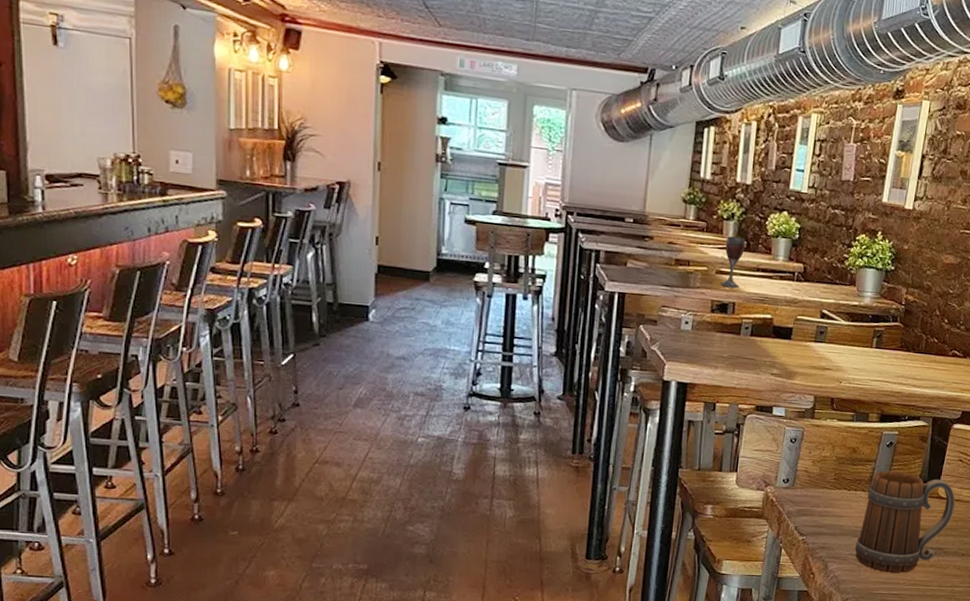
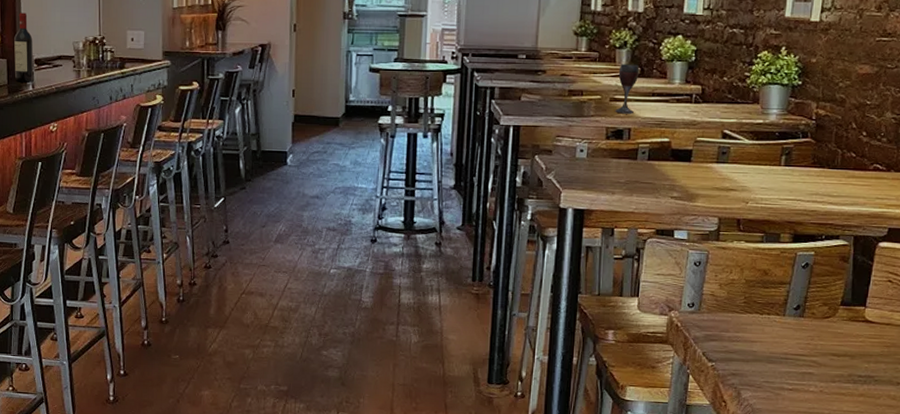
wine bottle: none [16,114,44,203] -> present [14,13,34,83]
beer mug: present [854,470,956,573] -> none [770,293,886,402]

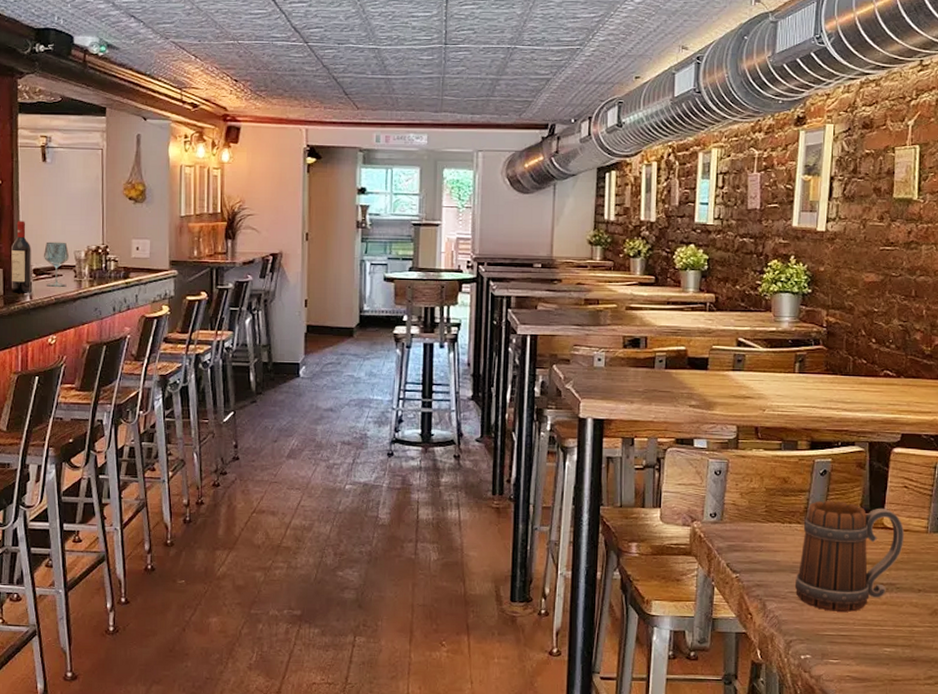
wine glass: none [44,33,69,77] -> present [43,241,70,287]
cup: present [615,64,640,114] -> none [631,273,654,323]
beer mug: none [770,293,886,402] -> present [794,500,905,612]

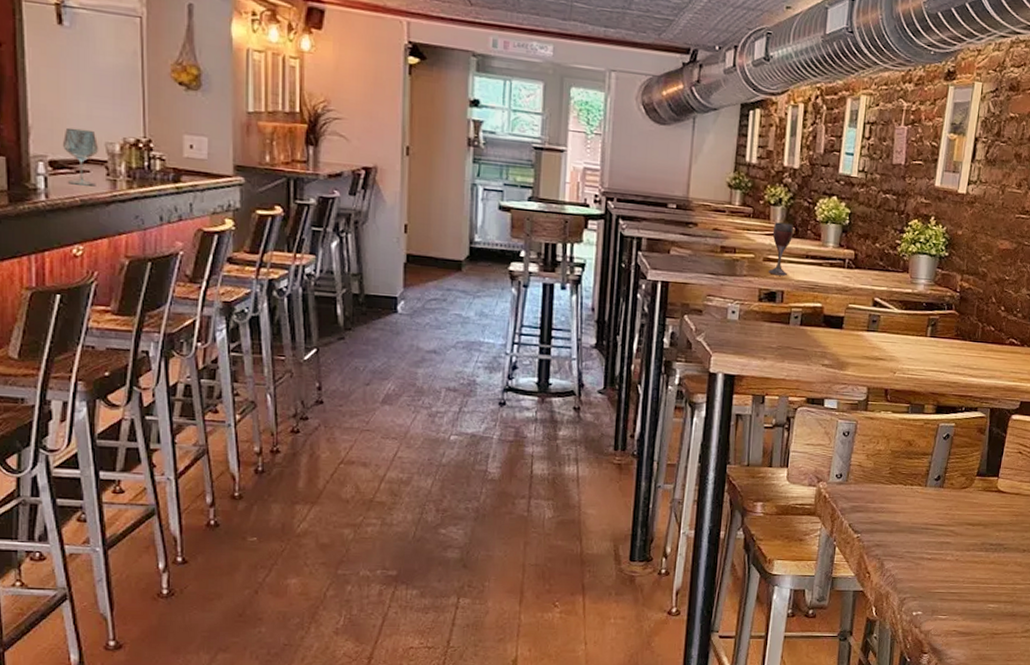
wine bottle: present [11,221,32,293] -> none [17,97,47,191]
cup: none [631,273,654,323] -> present [768,222,795,276]
beer mug: present [794,500,905,612] -> none [911,463,1016,571]

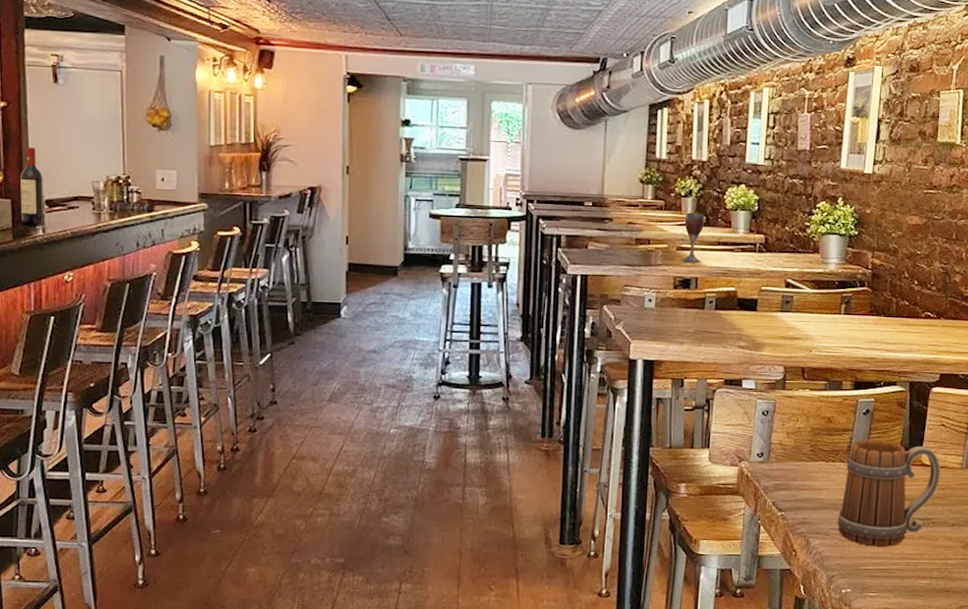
wine bottle: none [17,97,47,191] -> present [20,147,44,226]
wine glass: present [62,127,99,186] -> none [56,170,87,220]
beer mug: none [911,463,1016,571] -> present [837,439,941,546]

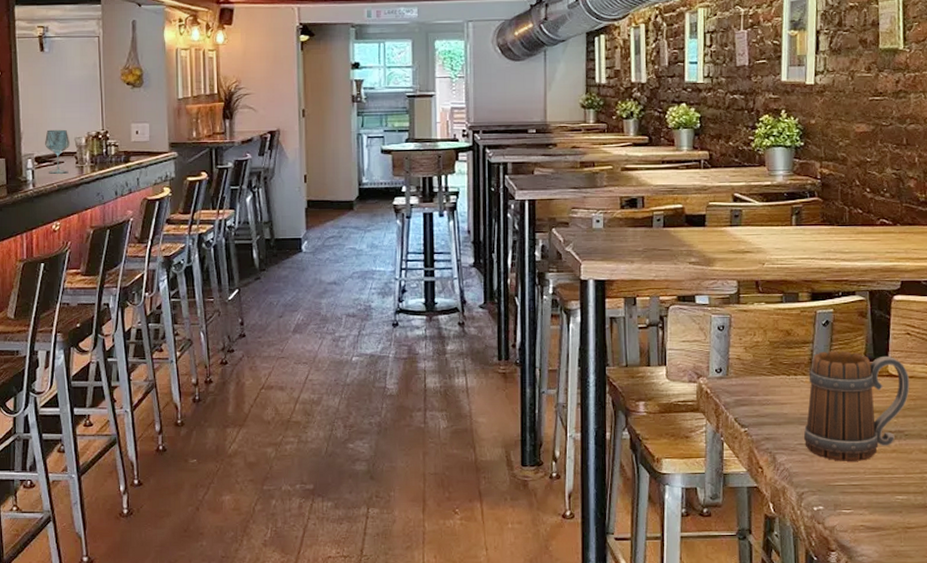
wine bottle: present [20,147,44,226] -> none [13,110,34,182]
wine glass: none [56,170,87,220] -> present [44,129,71,174]
cup: present [682,212,705,263] -> none [627,133,648,183]

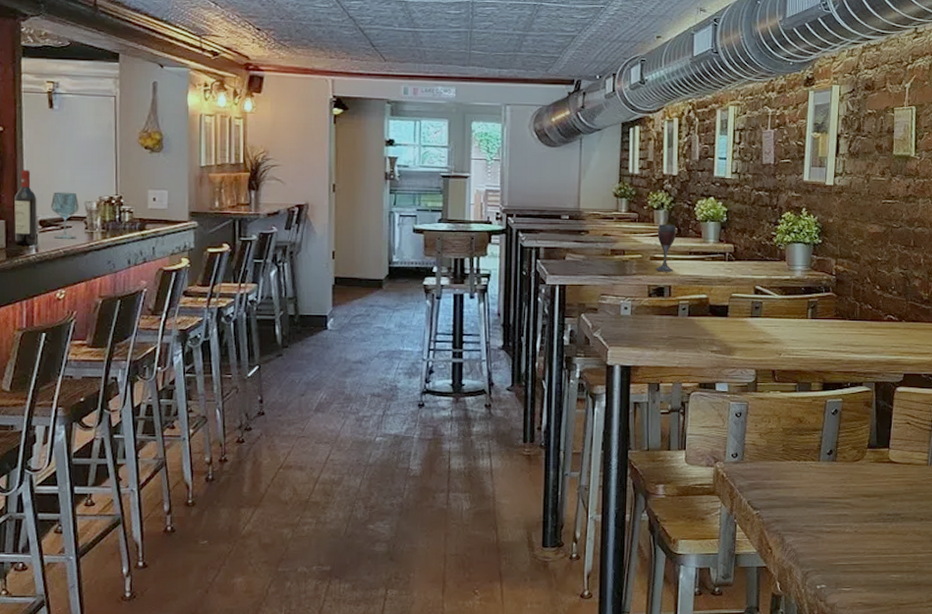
wine bottle: none [13,110,34,182] -> present [14,170,38,246]
cup: none [627,133,648,183] -> present [656,224,677,272]
beer mug: present [803,350,910,461] -> none [810,438,908,542]

